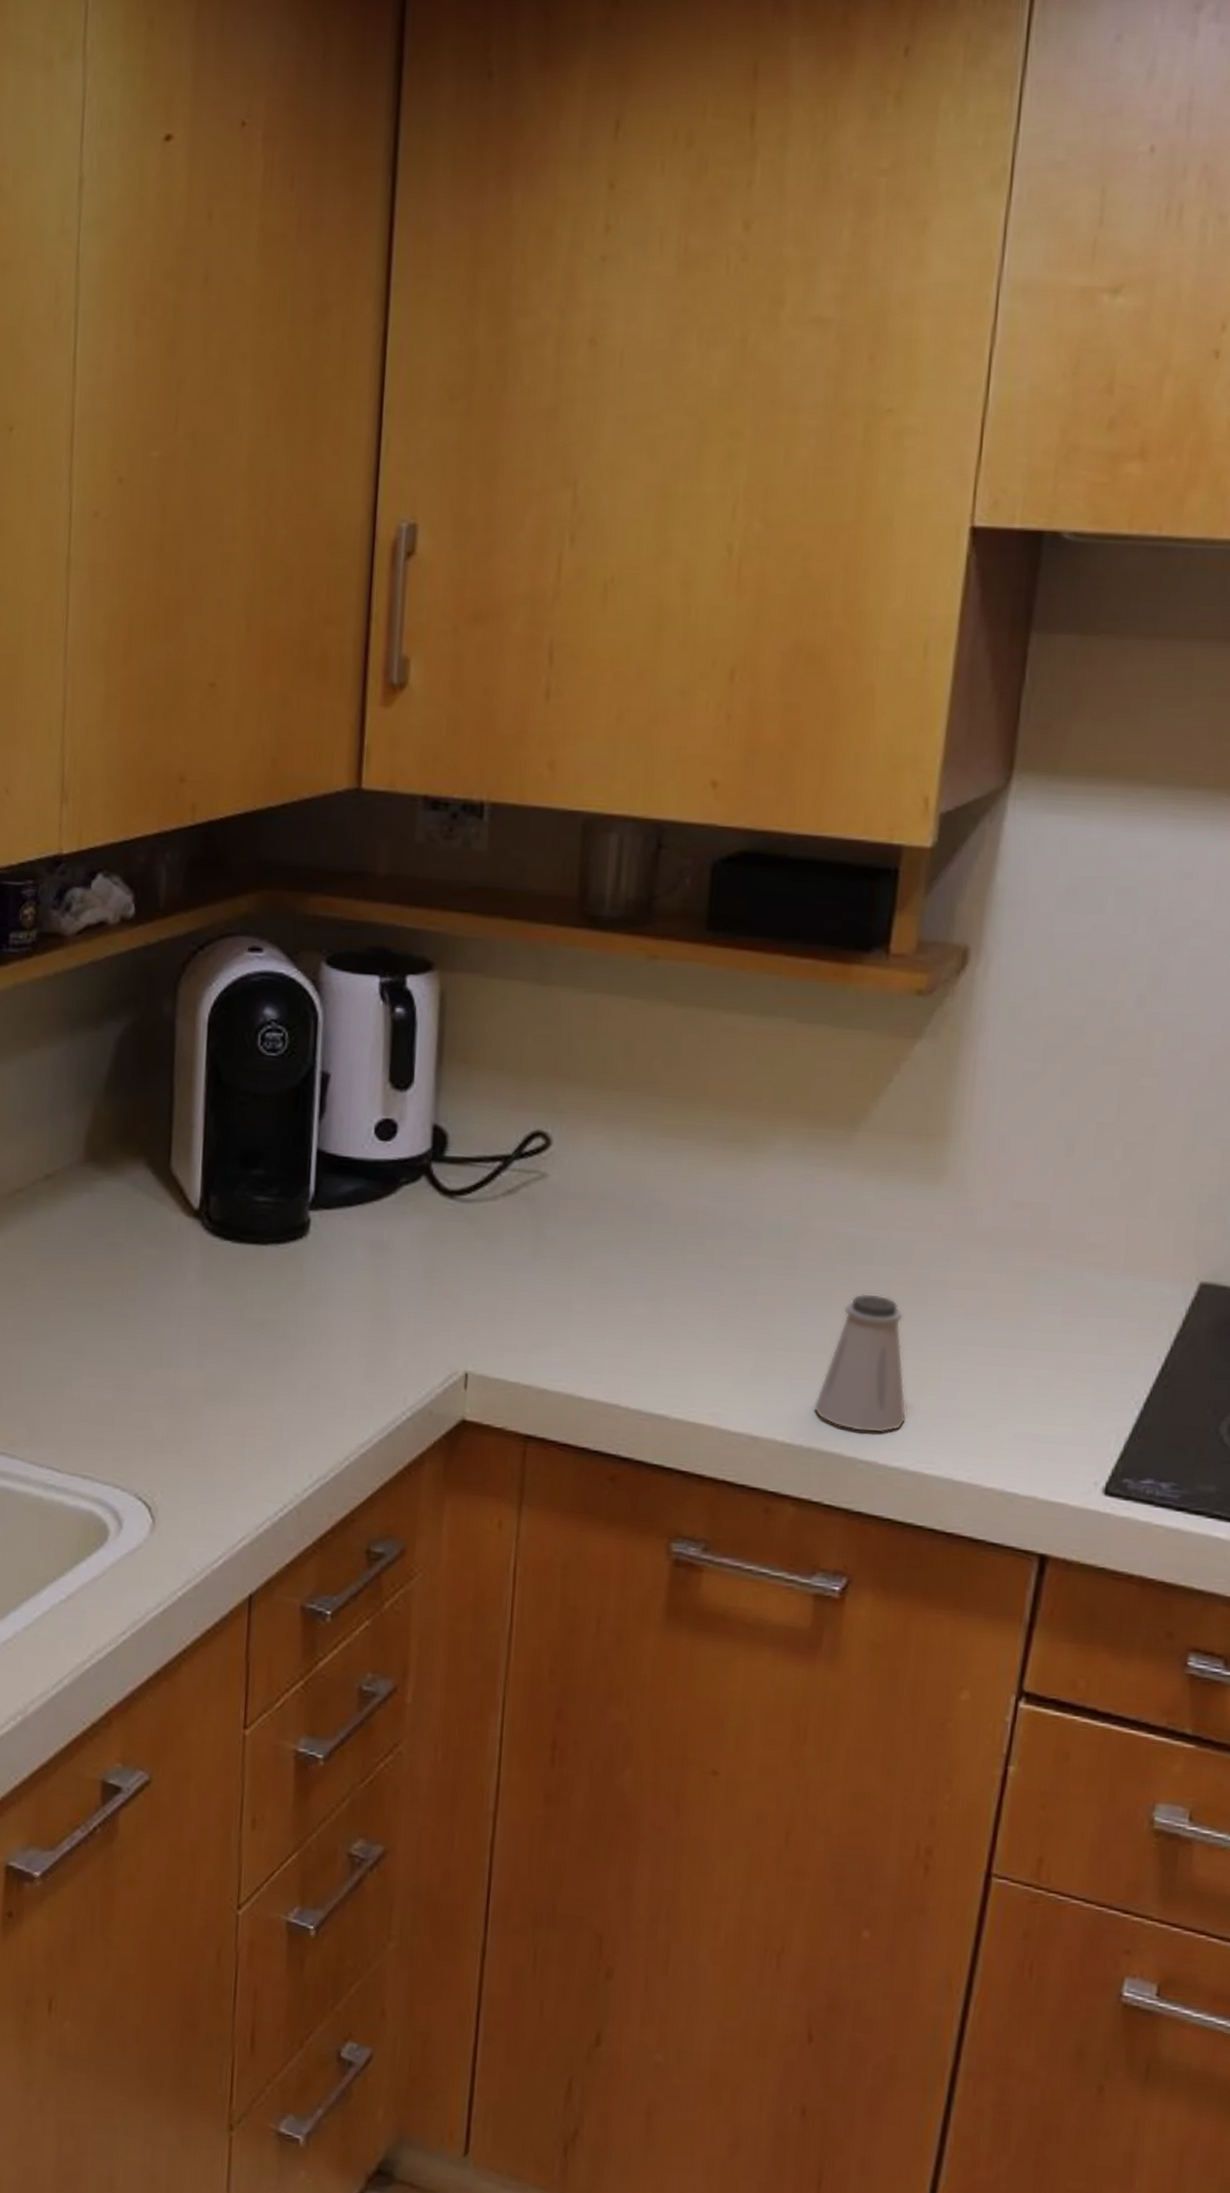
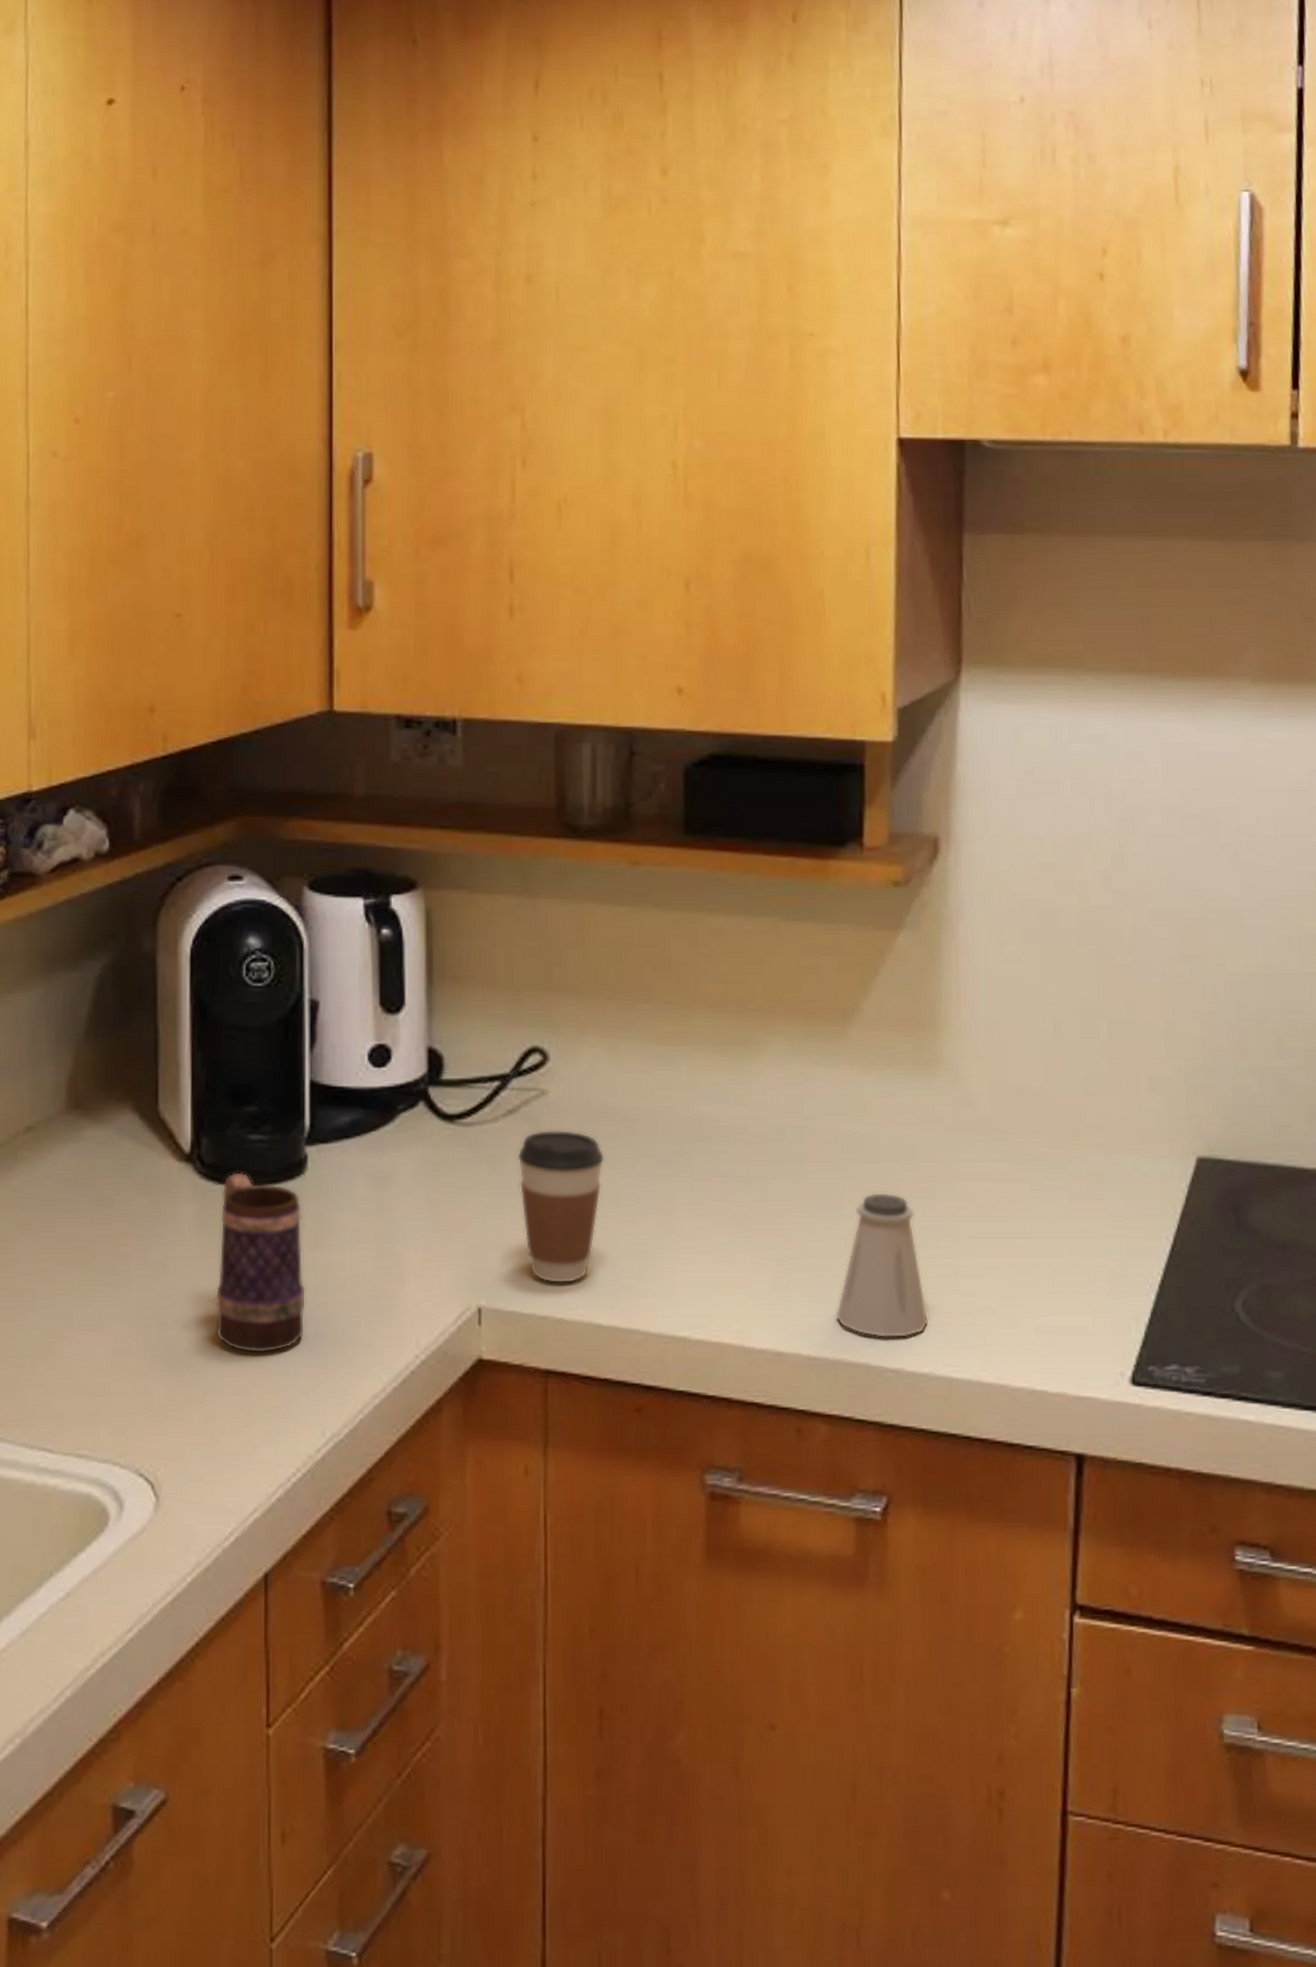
mug: none [215,1230,303,1399] -> present [215,1172,307,1353]
coffee cup: none [513,1211,600,1357] -> present [517,1130,605,1284]

